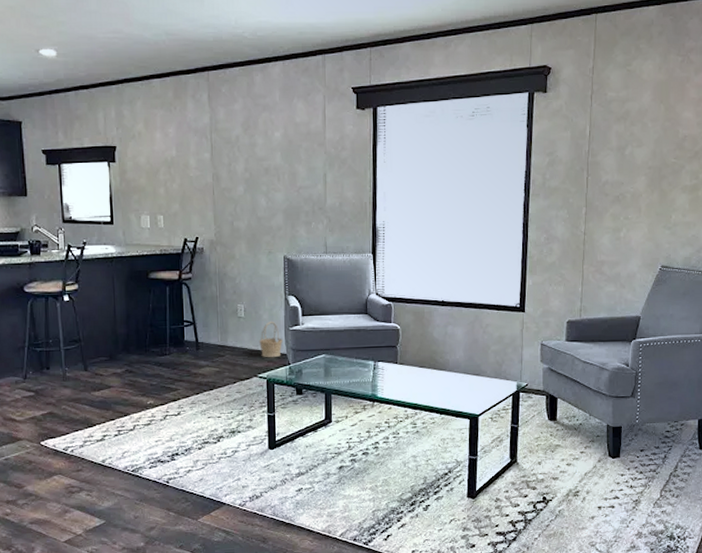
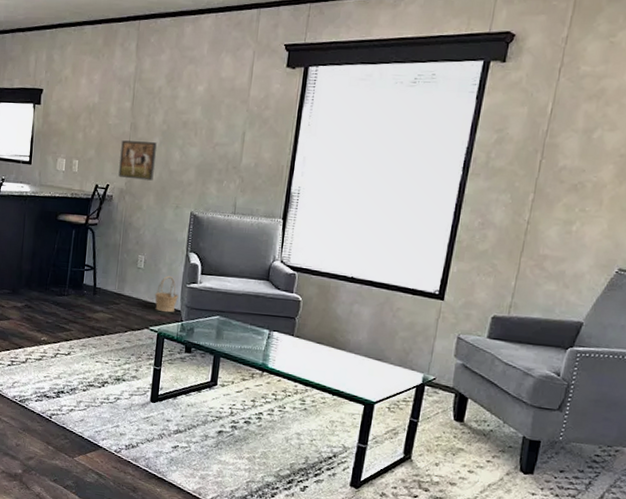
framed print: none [205,191,242,229] -> present [118,140,157,181]

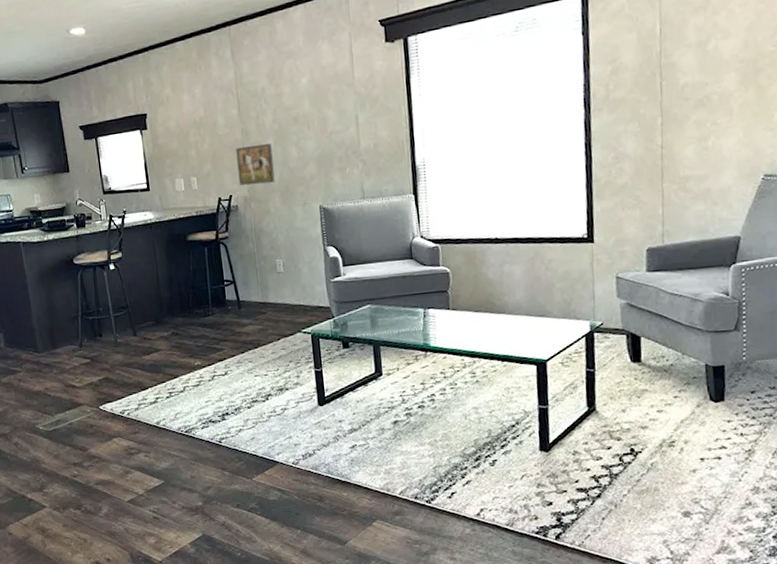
basket: present [155,275,178,313] -> none [301,273,325,312]

